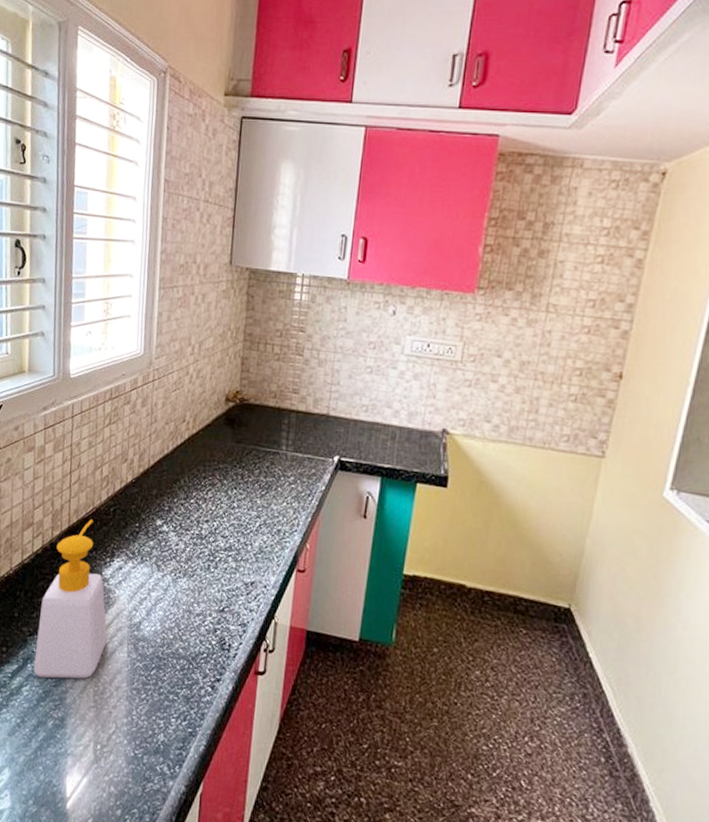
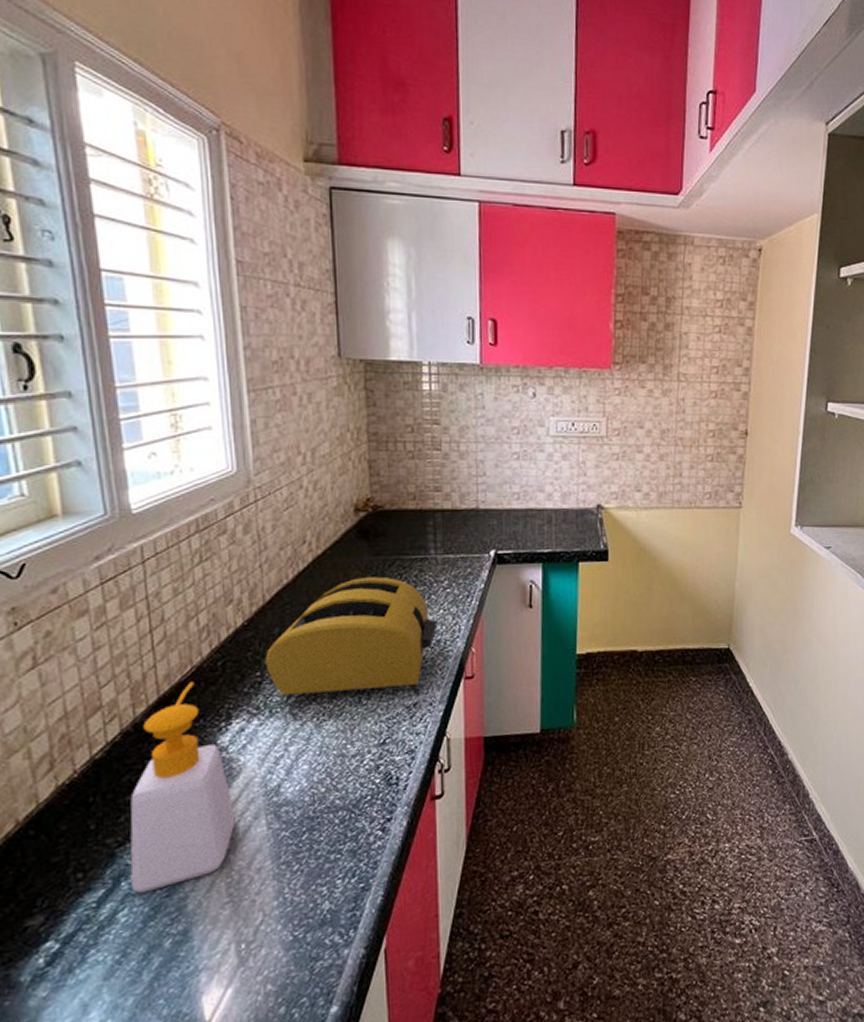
toaster: none [143,459,280,577] -> present [265,576,438,705]

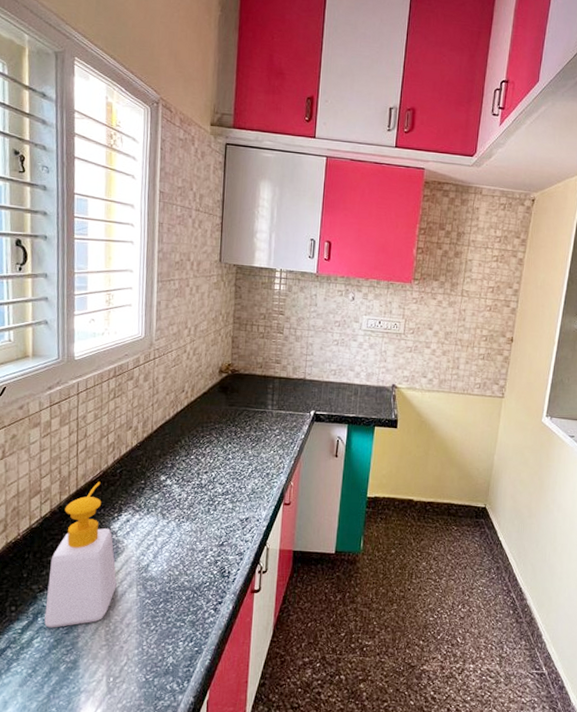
toaster: present [265,576,438,705] -> none [148,421,269,513]

